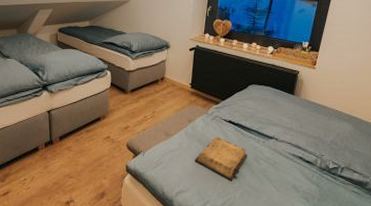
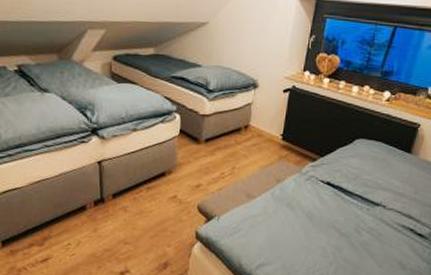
diary: present [195,136,248,182] -> none [281,200,347,255]

